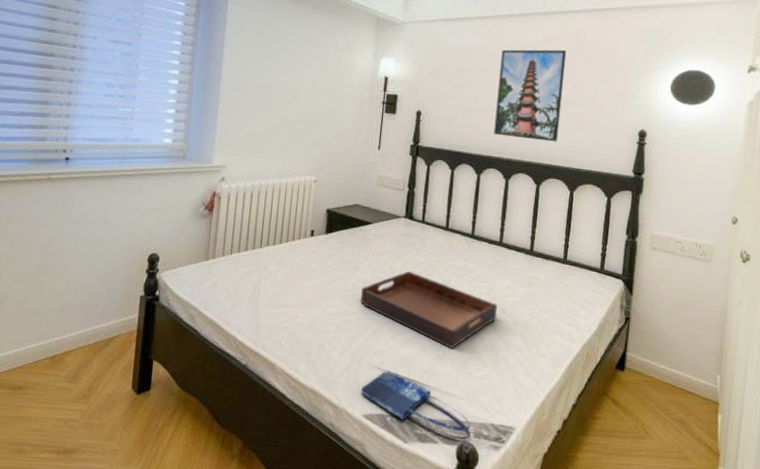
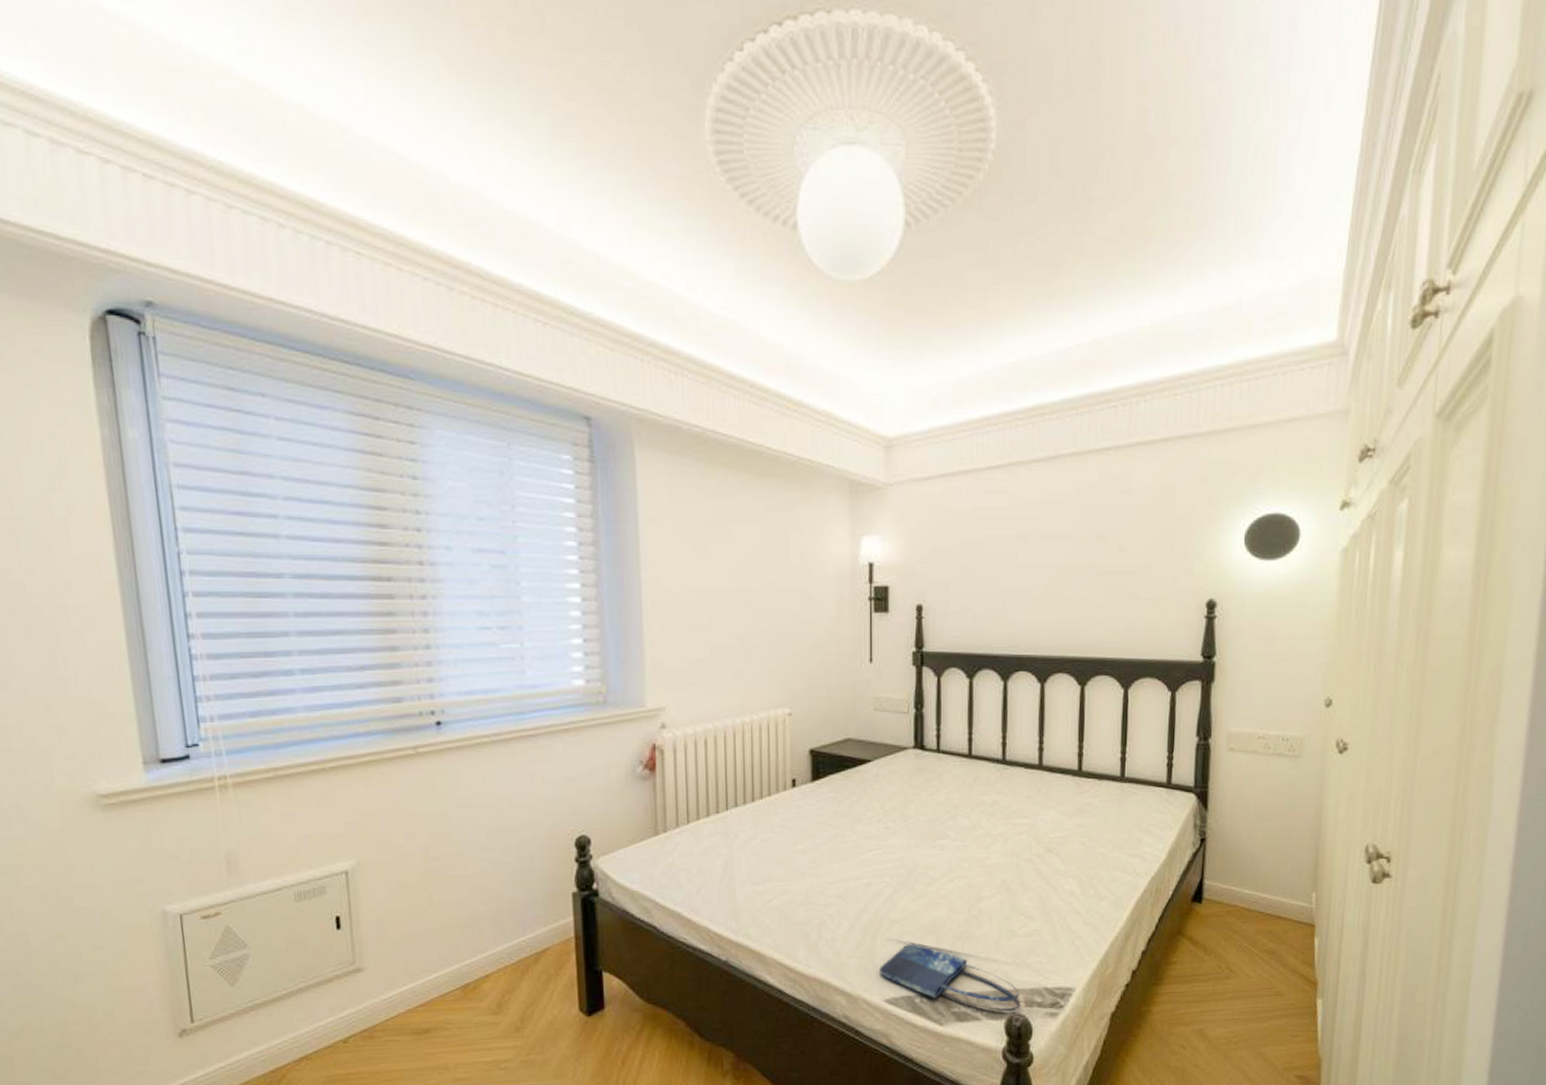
serving tray: present [361,271,497,349] -> none [866,815,1042,905]
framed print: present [493,49,567,142] -> none [1020,502,1109,628]

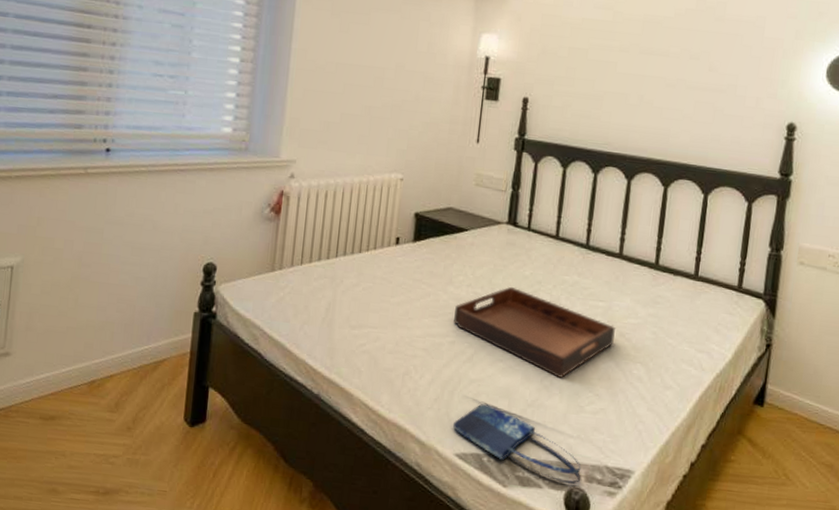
serving tray: none [866,815,1042,905] -> present [454,286,615,378]

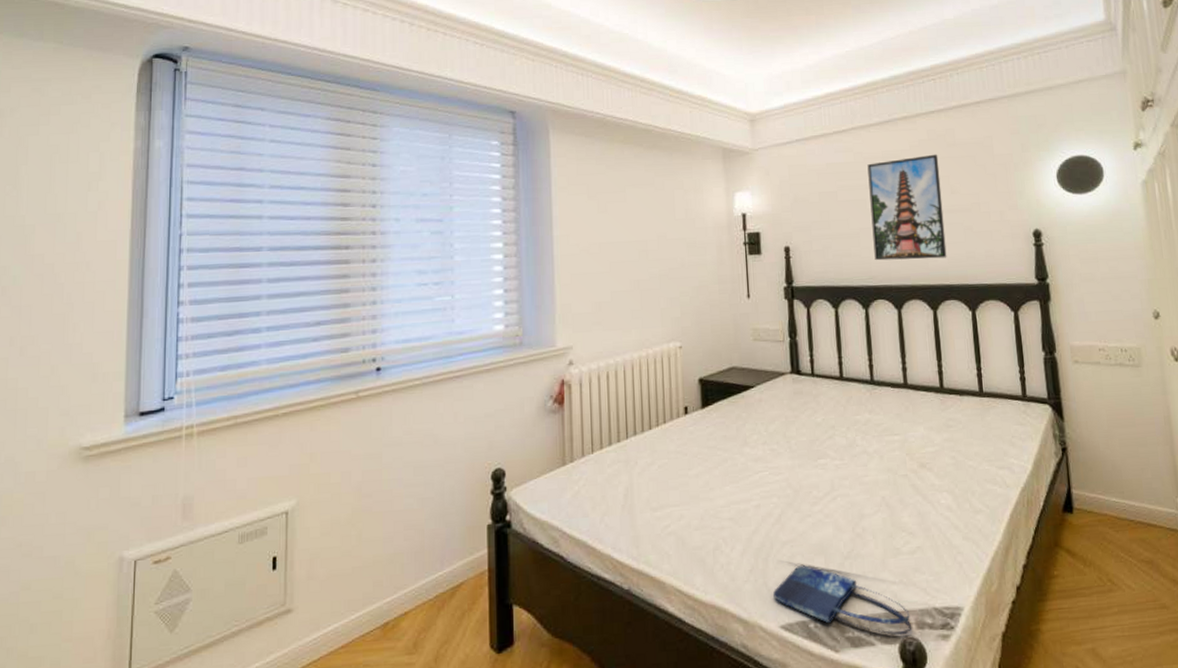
serving tray: present [454,286,615,378] -> none [753,436,916,522]
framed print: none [614,25,703,136] -> present [867,154,947,261]

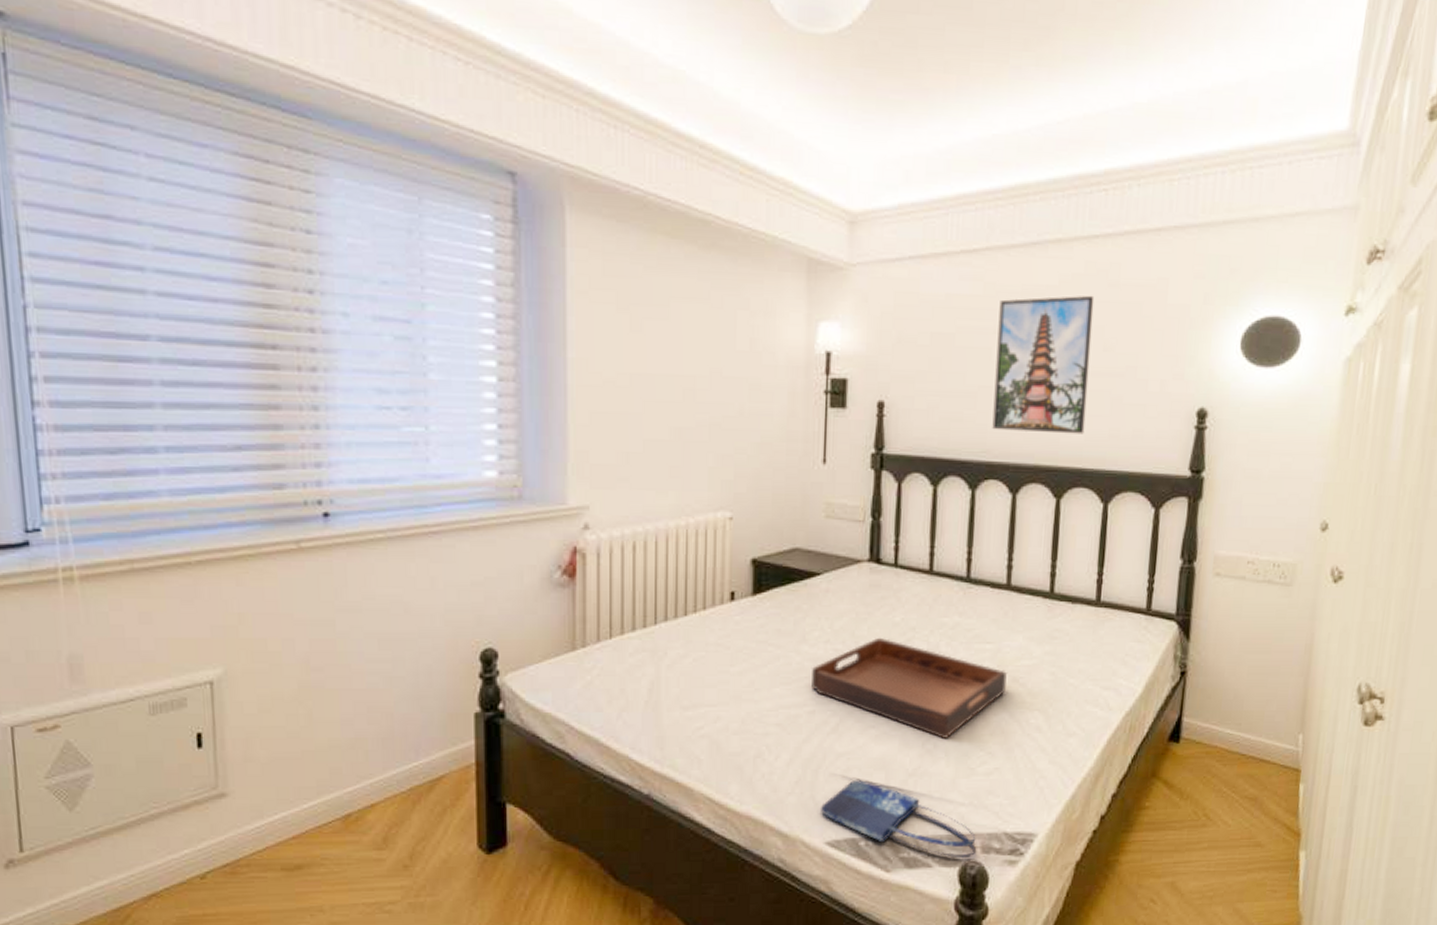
serving tray: none [753,436,916,522] -> present [811,637,1007,738]

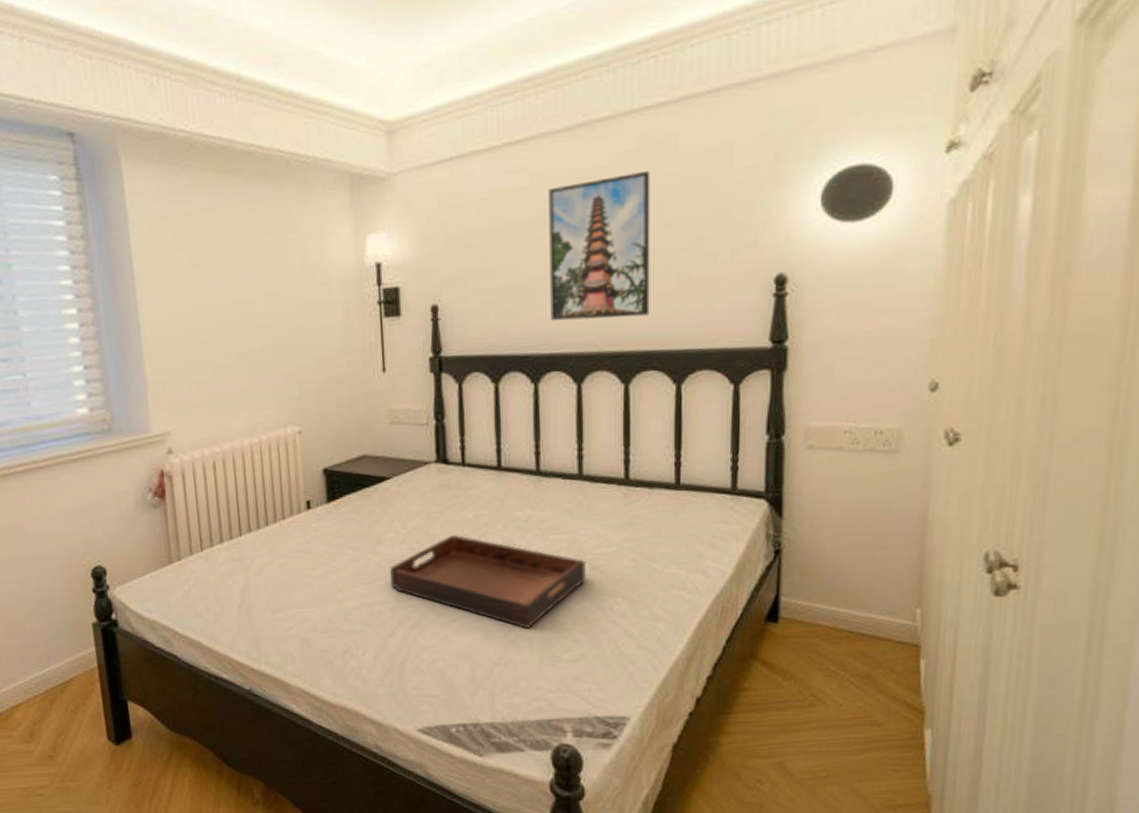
shopping bag: present [820,780,976,859] -> none [409,671,567,743]

